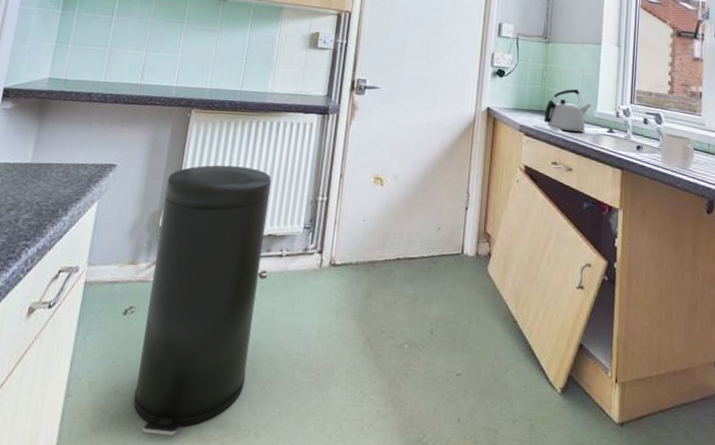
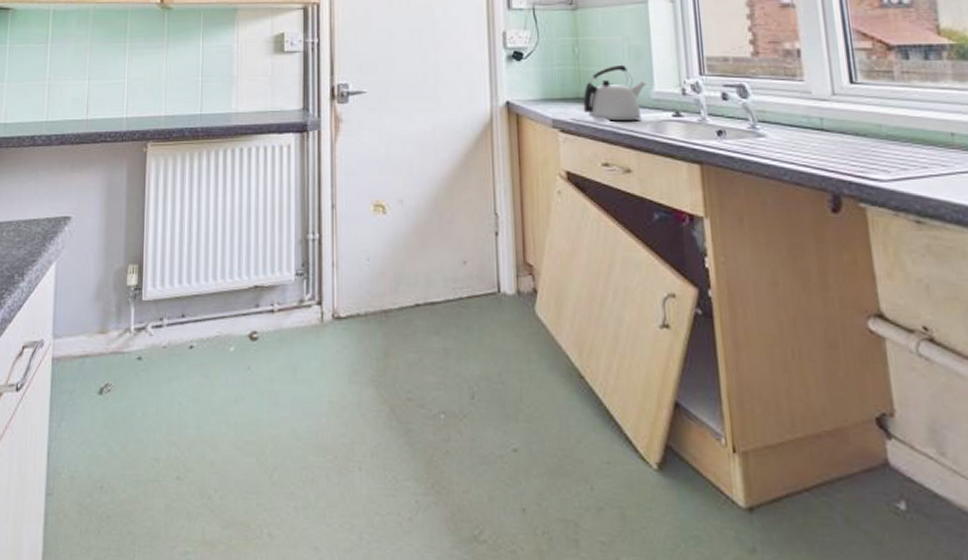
pedal bin: present [134,165,272,437] -> none [122,206,250,540]
mug: present [660,134,695,169] -> none [750,110,802,155]

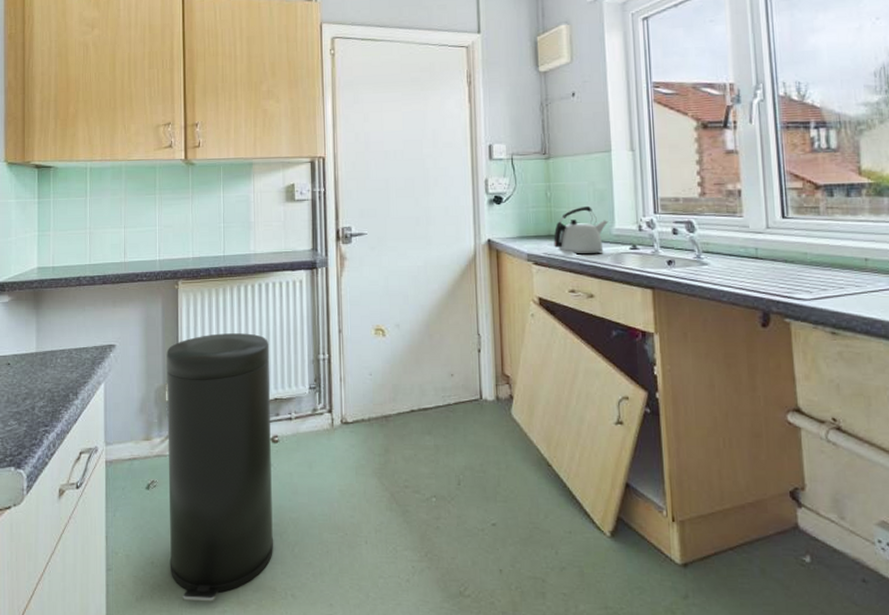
pedal bin: none [122,206,250,540] -> present [166,333,274,602]

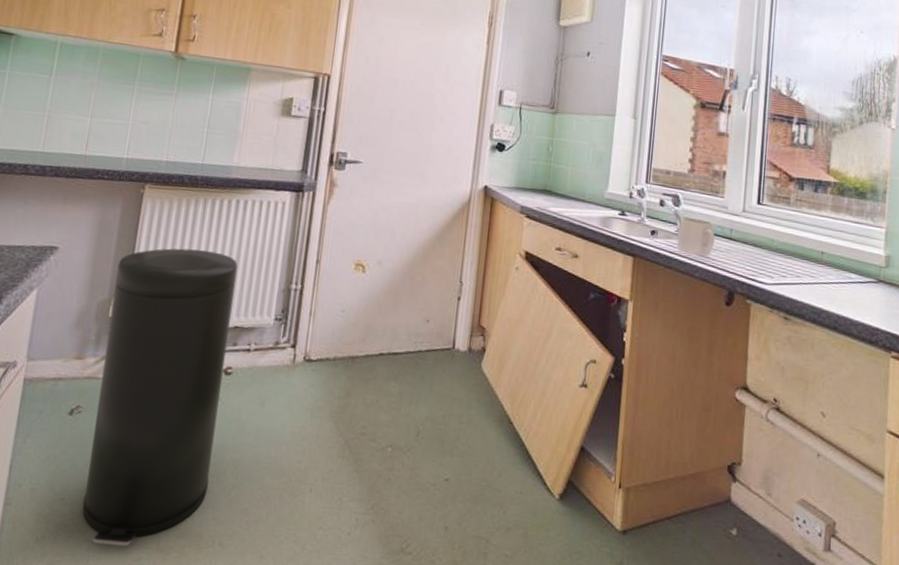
kettle: present [553,205,609,255] -> none [548,166,603,216]
mug: none [696,242,740,280] -> present [677,217,715,257]

